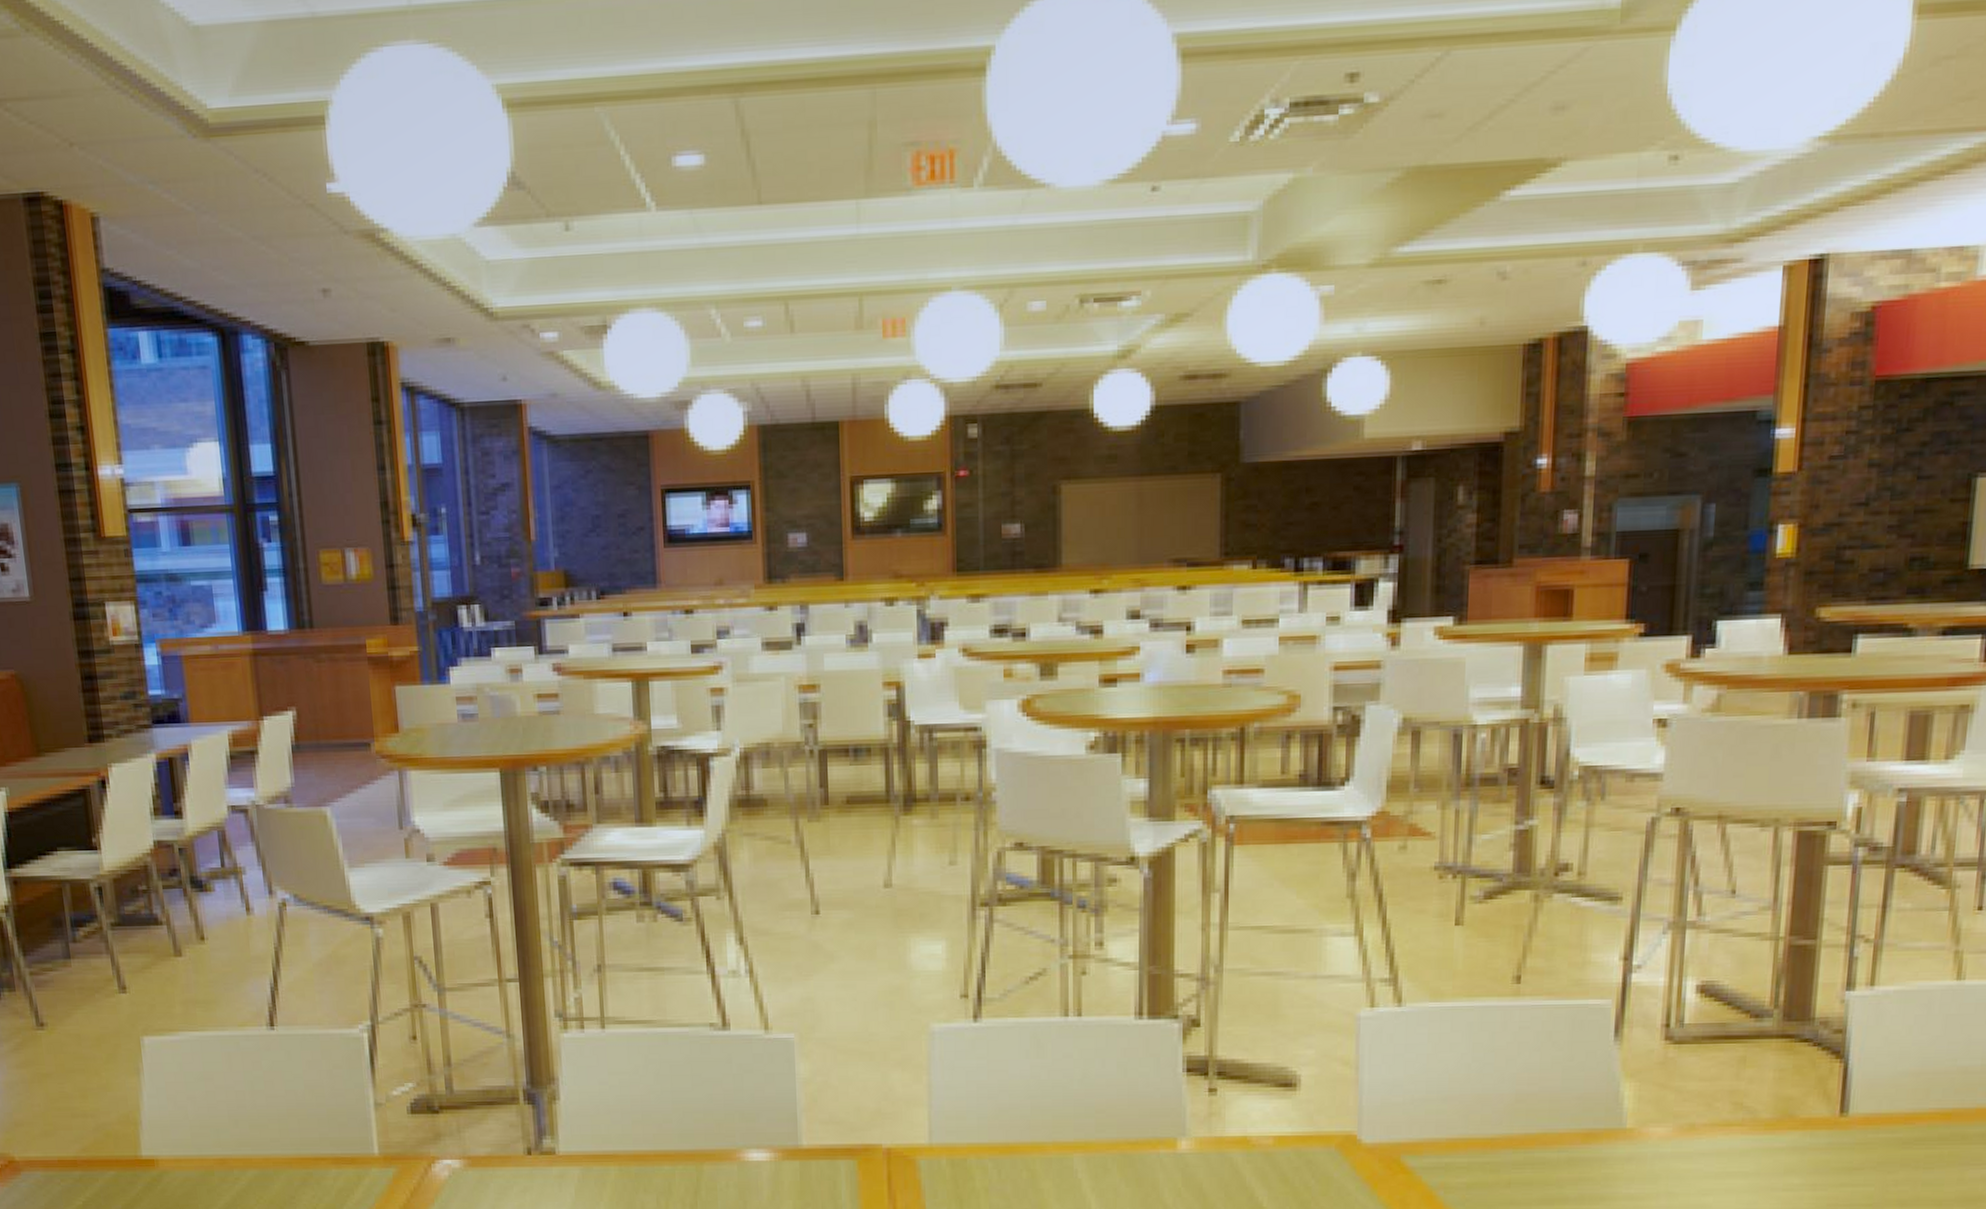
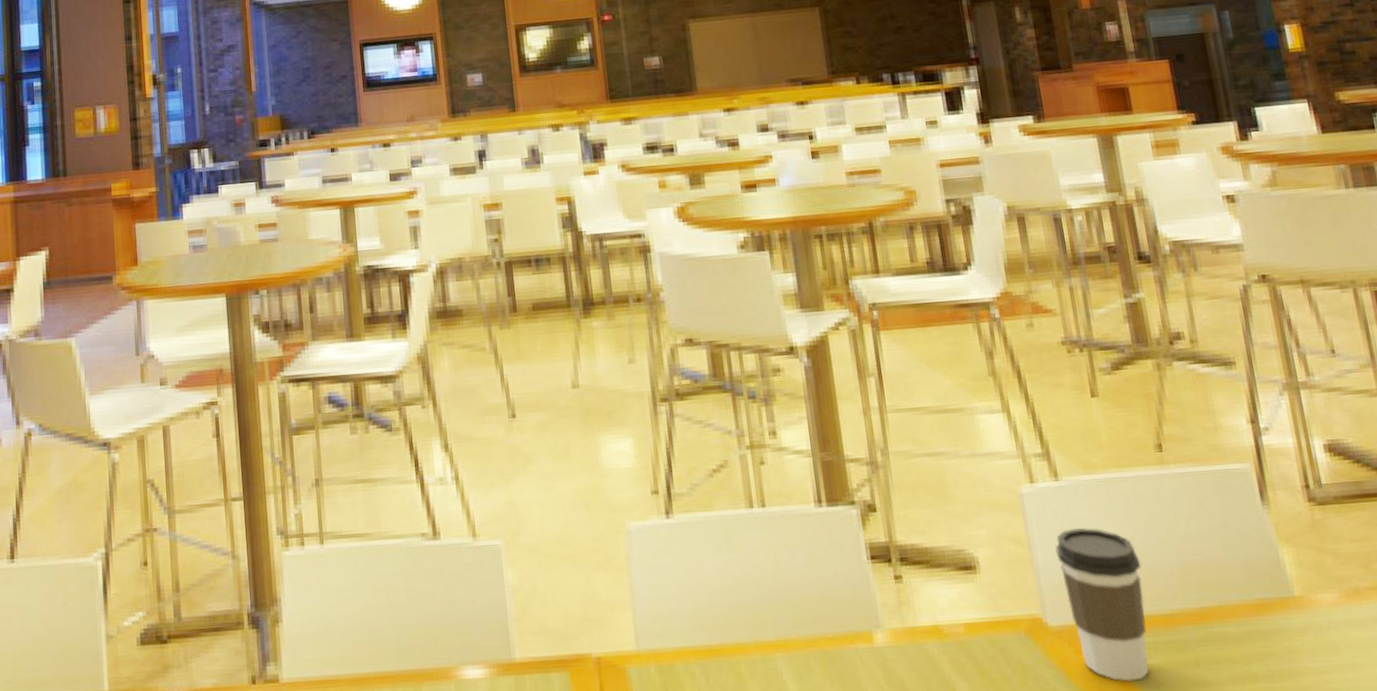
coffee cup: none [1384,1052,1472,1197] -> present [1055,527,1149,681]

